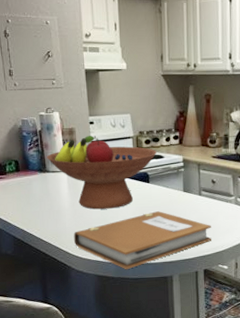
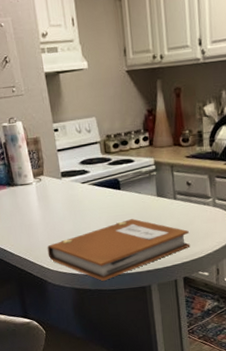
fruit bowl: present [46,136,157,210] -> none [13,143,126,221]

